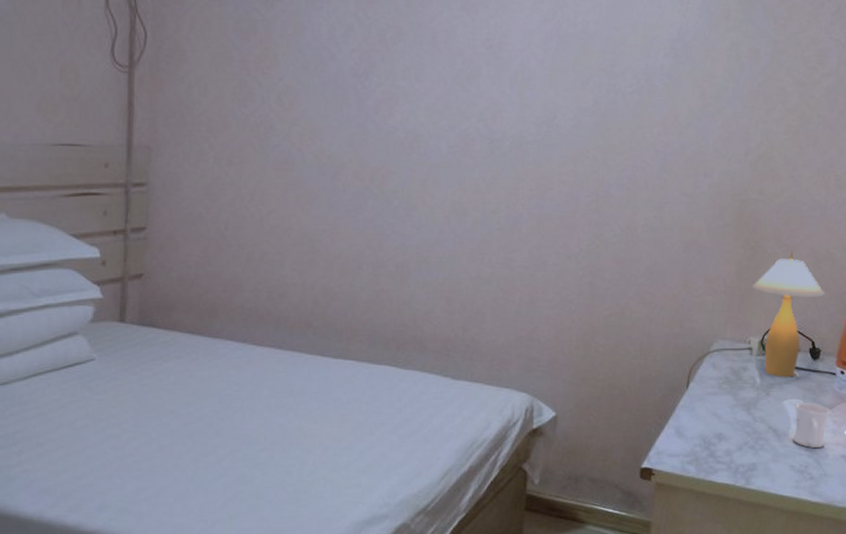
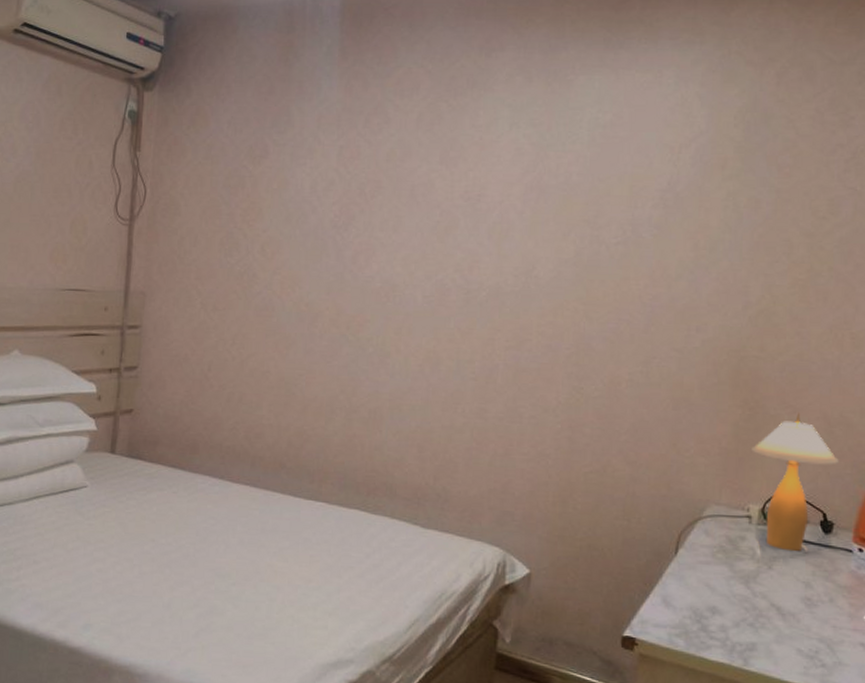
mug: present [793,402,830,449] -> none [800,579,846,633]

